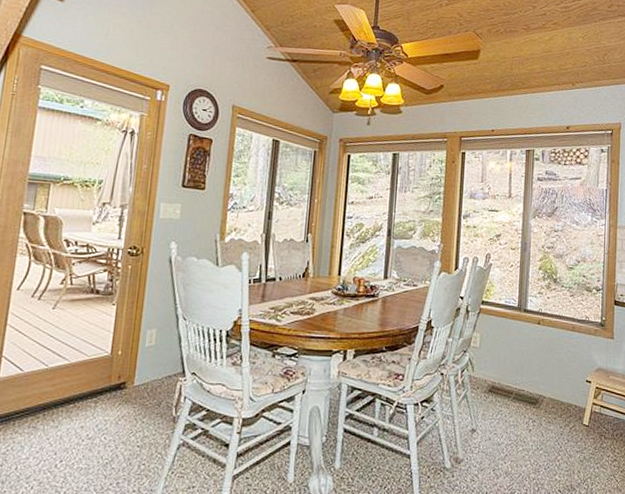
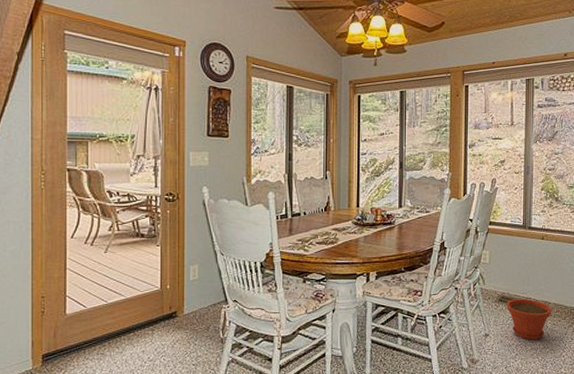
plant pot: none [497,390,547,439] -> present [506,299,552,340]

